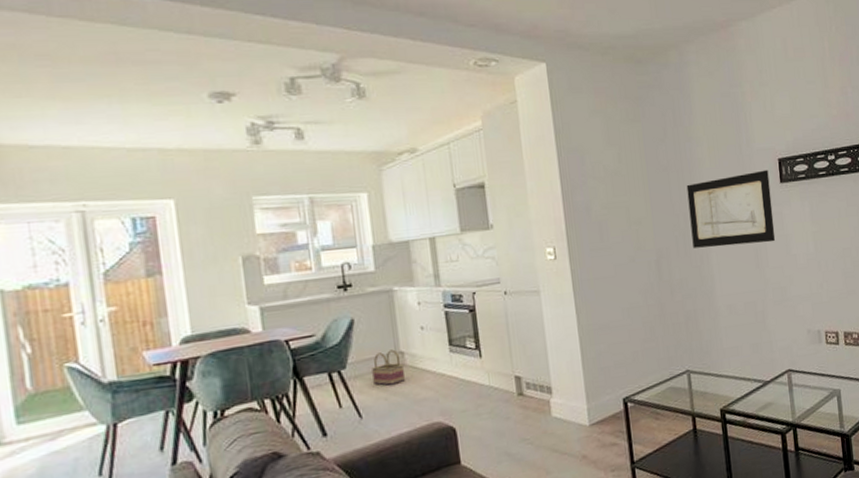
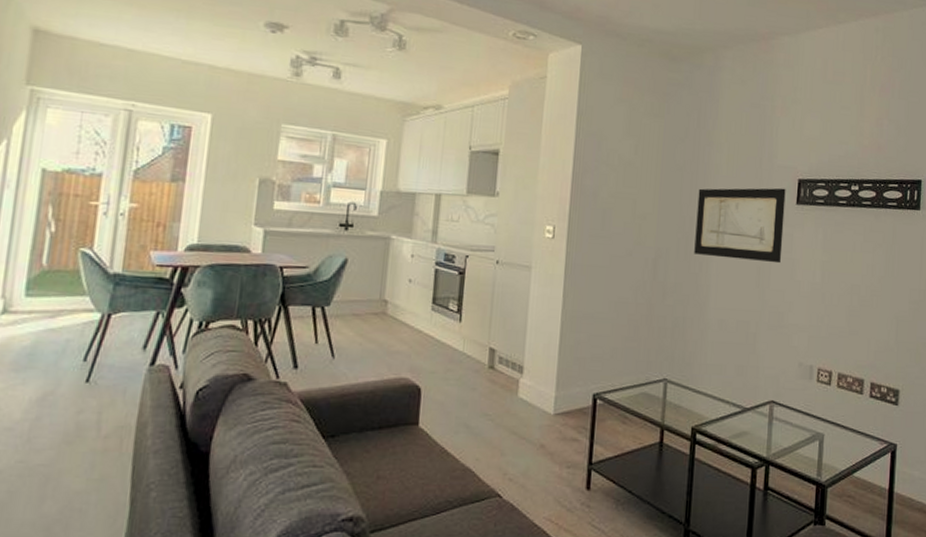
basket: present [372,349,405,386] -> none [352,296,386,331]

